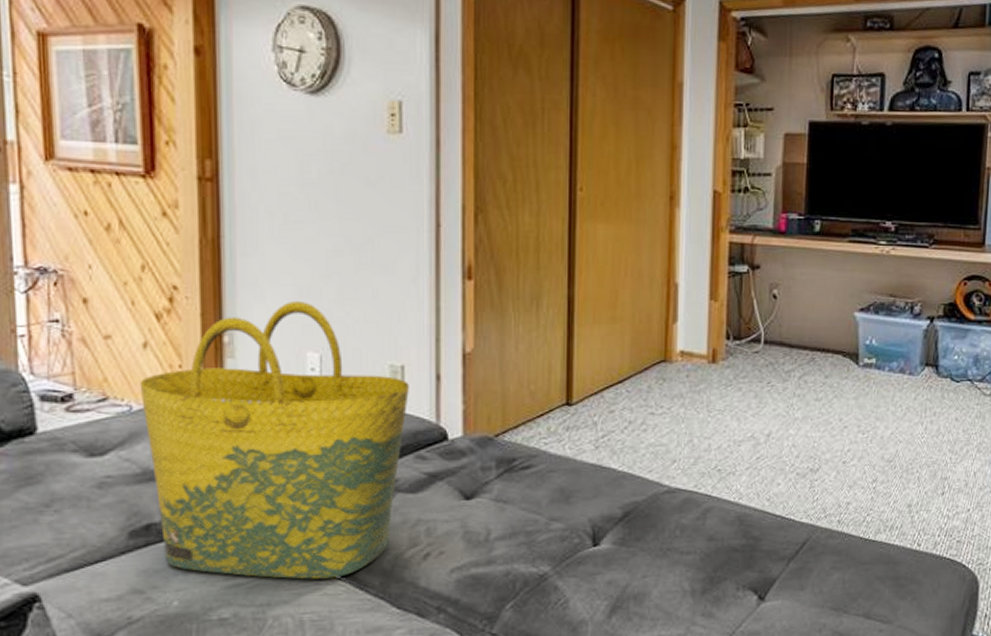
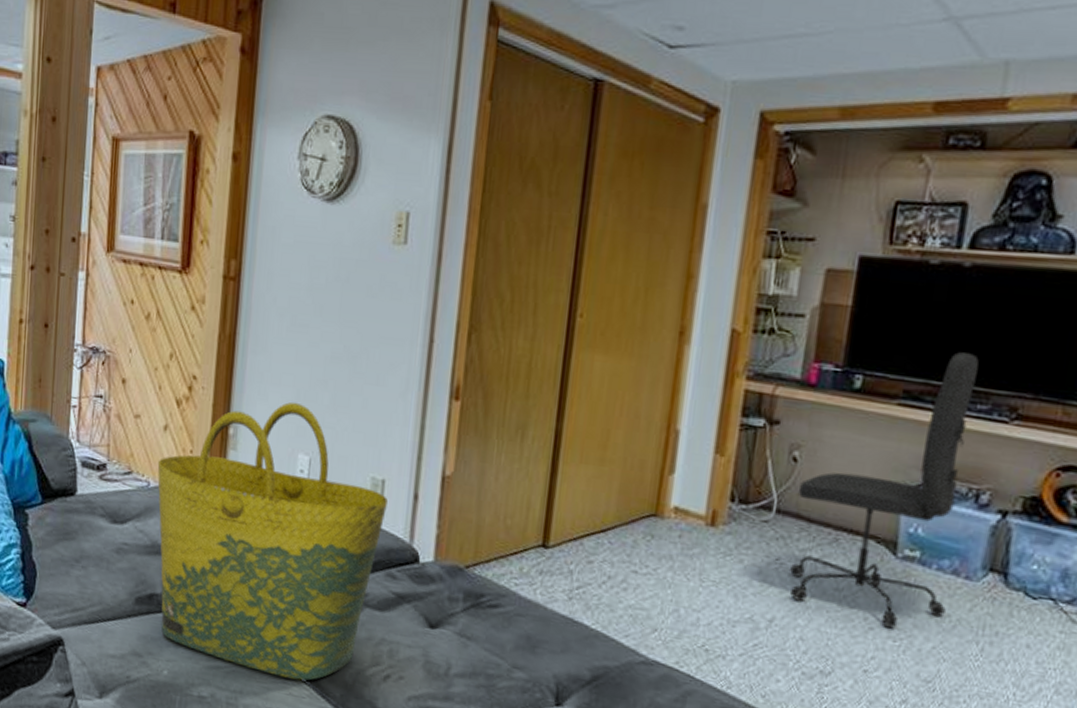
office chair: none [778,195,904,424] -> present [788,352,979,629]

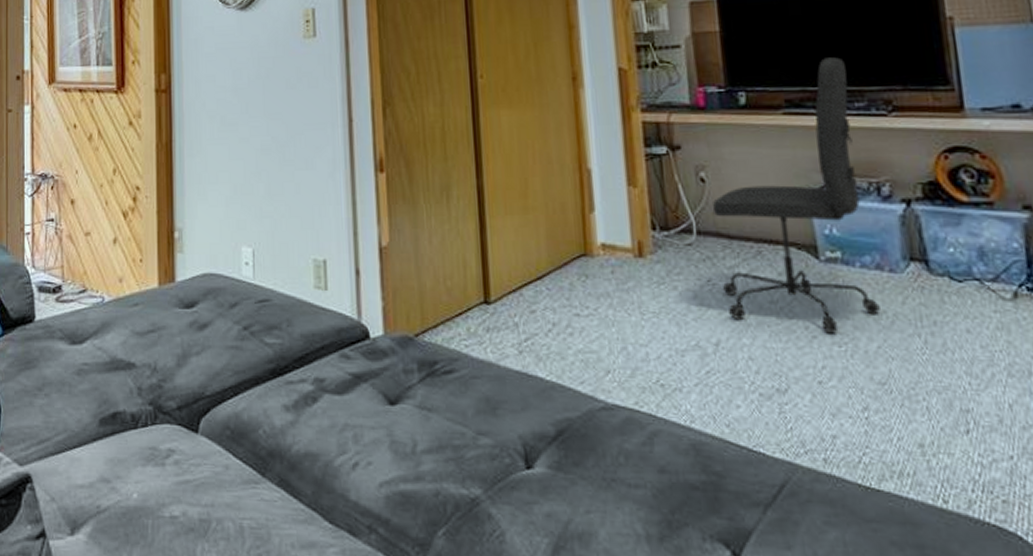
tote bag: present [157,402,388,681] -> none [110,197,332,483]

